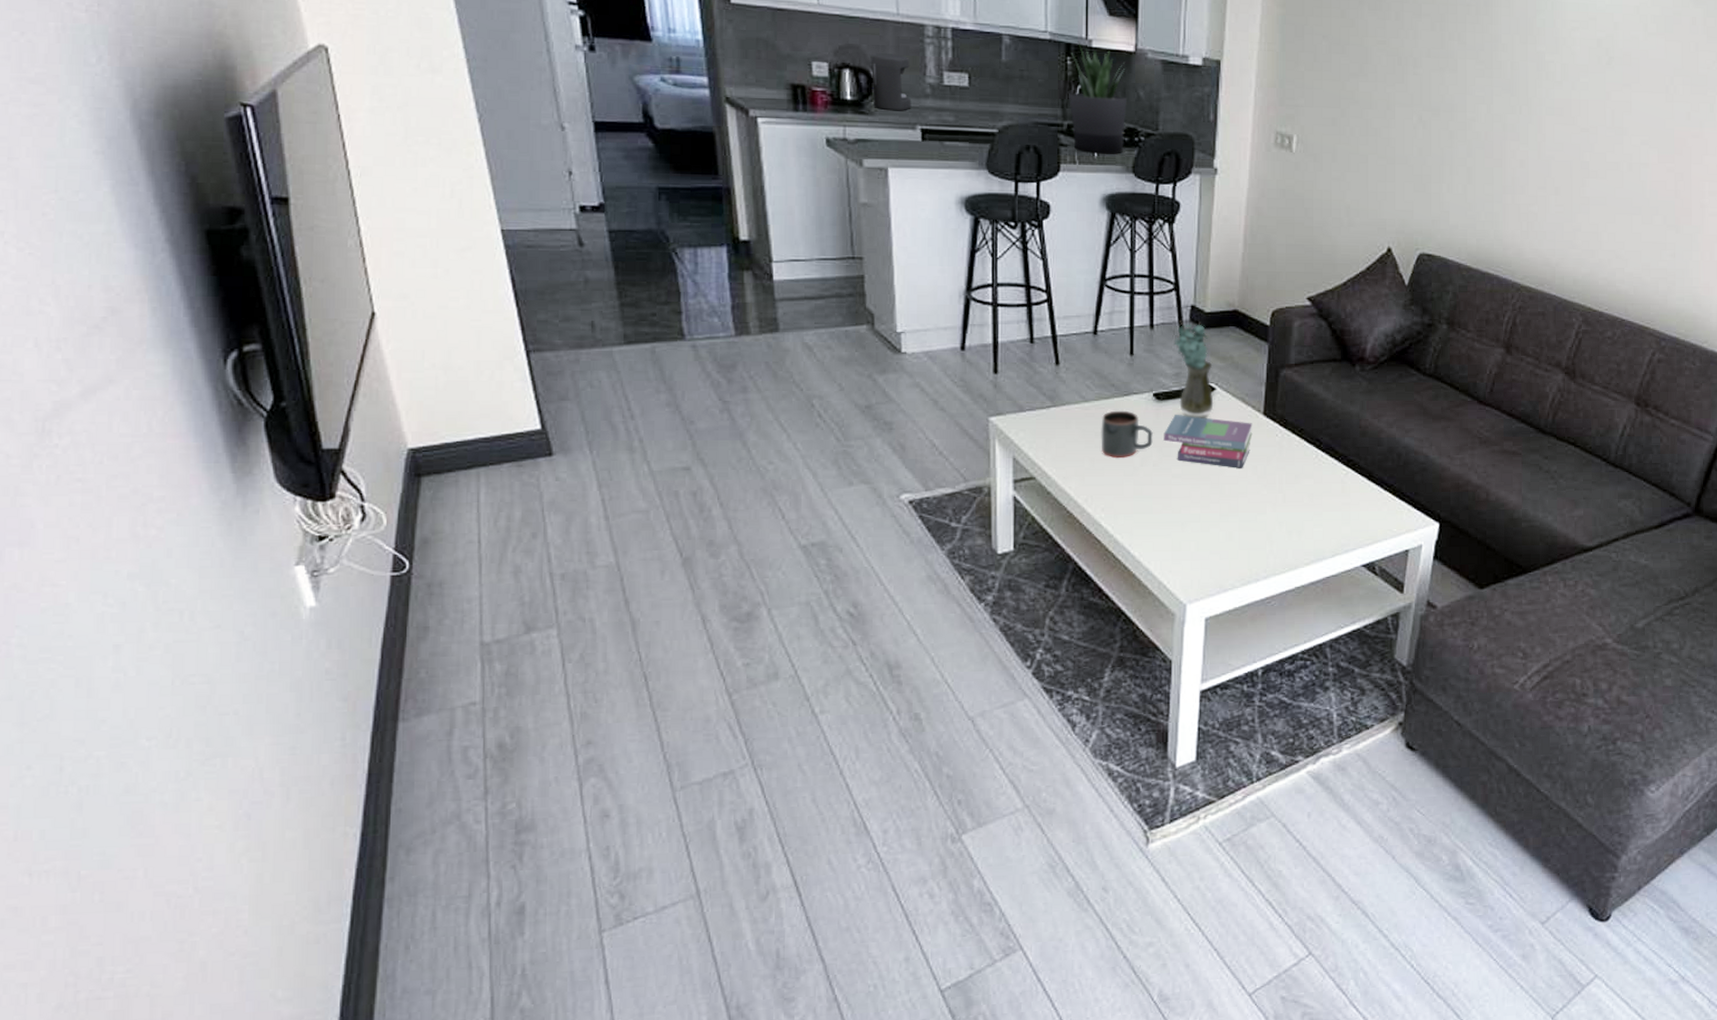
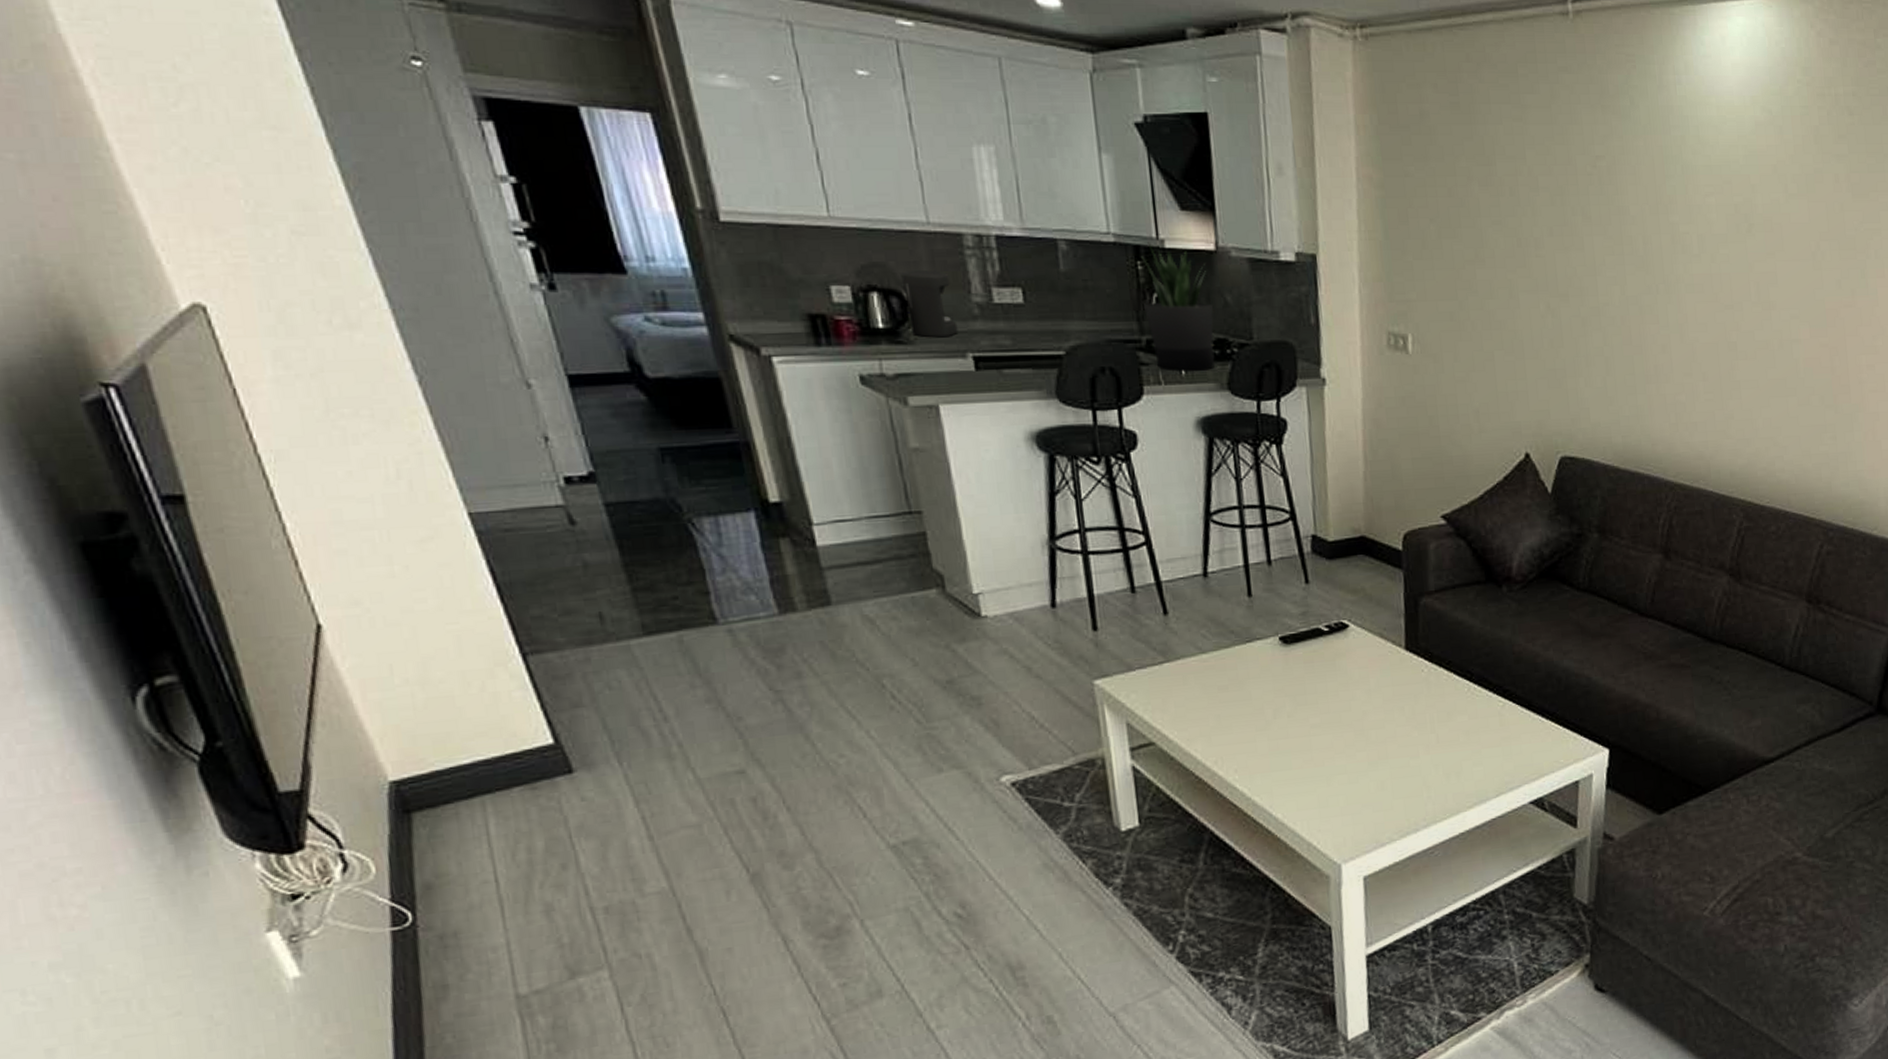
mug: present [1101,410,1153,459] -> none [1223,659,1285,713]
books: present [1164,415,1253,468] -> none [1295,658,1396,711]
vase: present [1174,320,1214,418] -> none [1296,552,1349,660]

